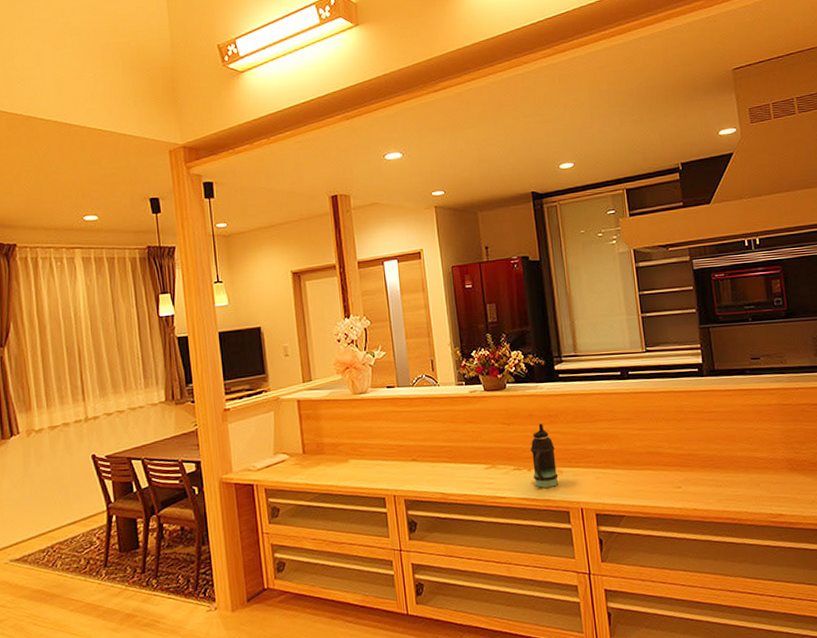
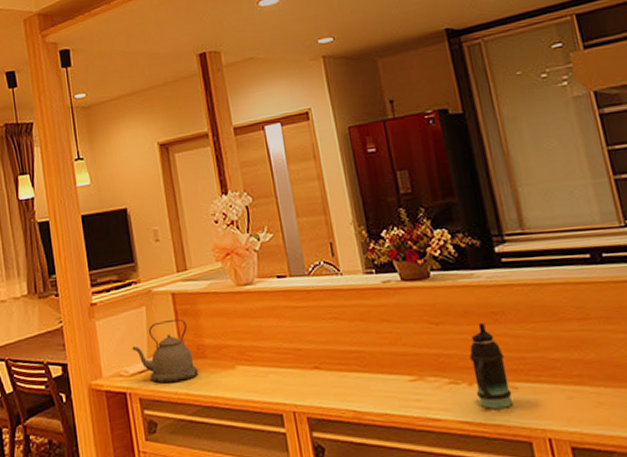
kettle: none [260,421,317,476] -> present [132,318,198,384]

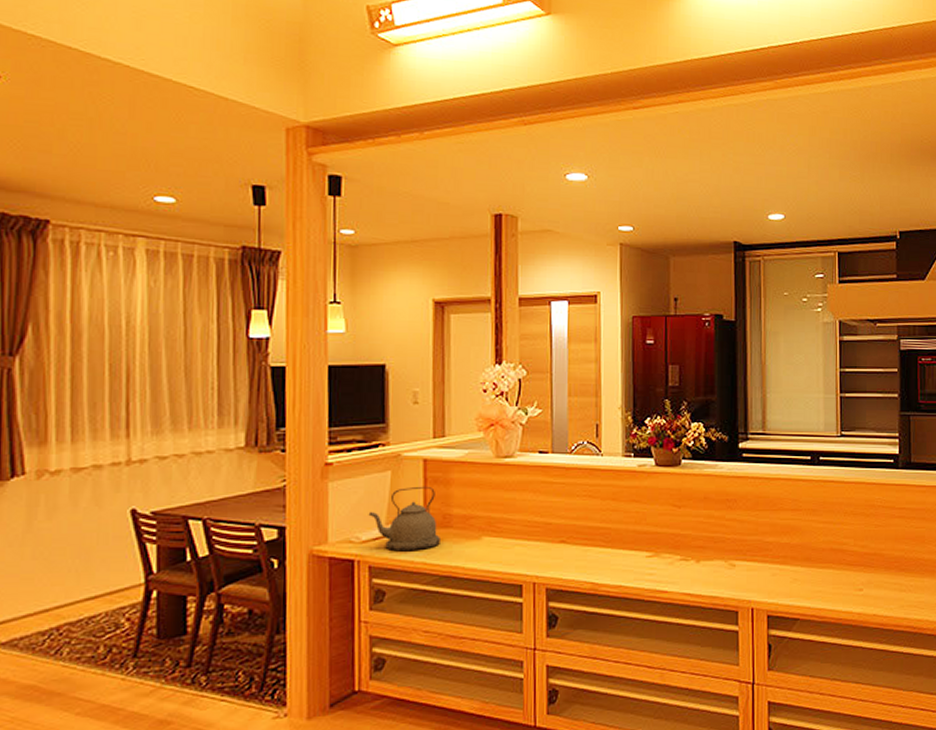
bottle: present [469,323,512,409] -> none [701,509,730,583]

